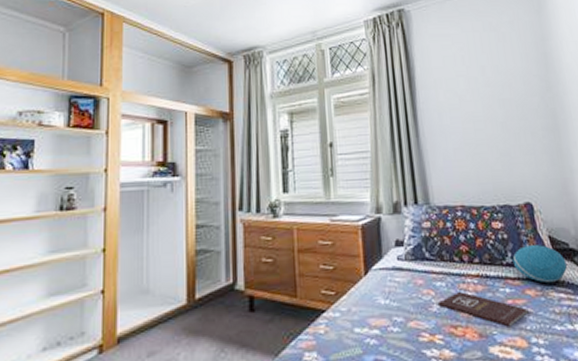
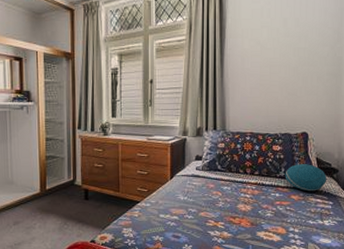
book: present [437,290,529,327] -> none [223,193,291,220]

